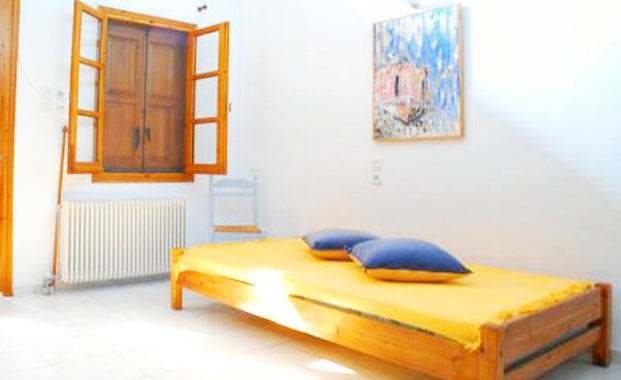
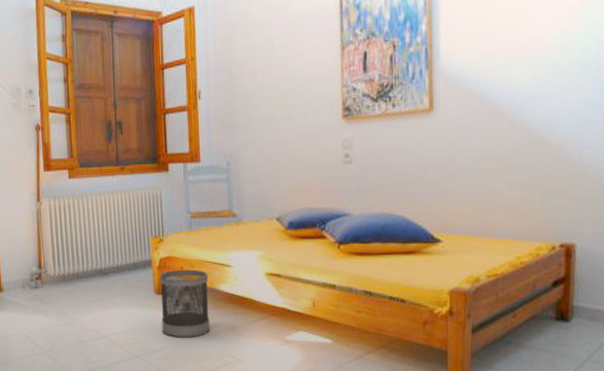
wastebasket: none [177,285,229,359] -> present [159,269,210,338]

